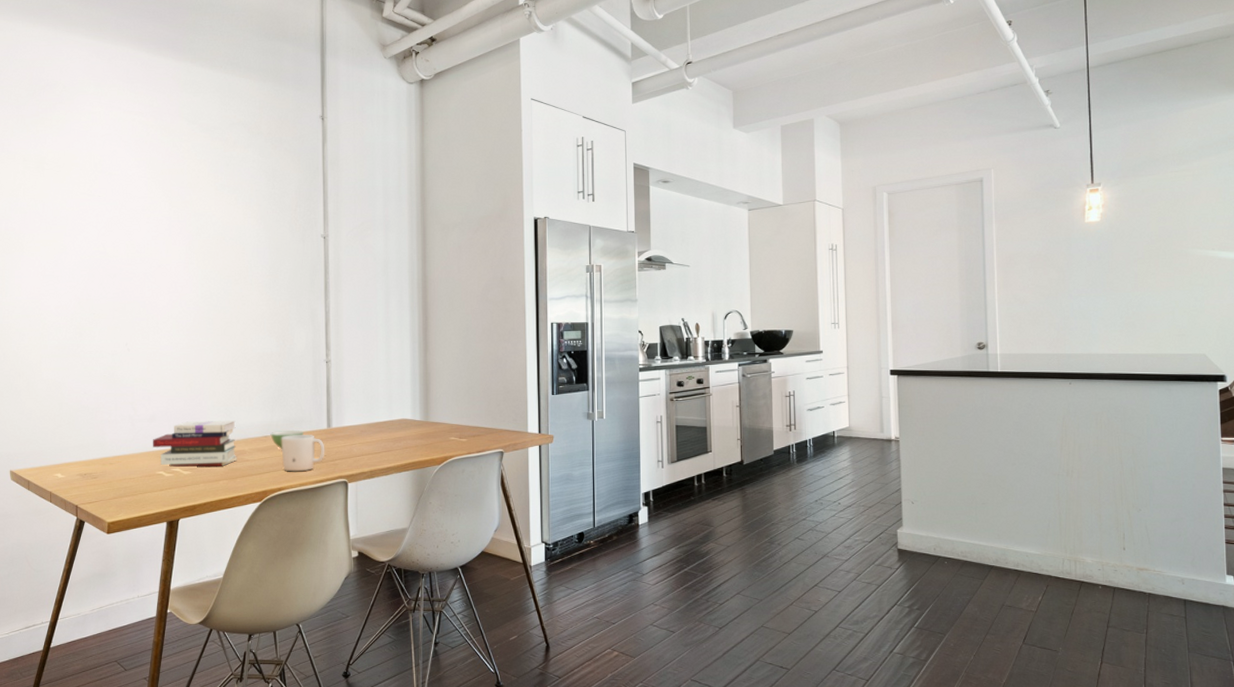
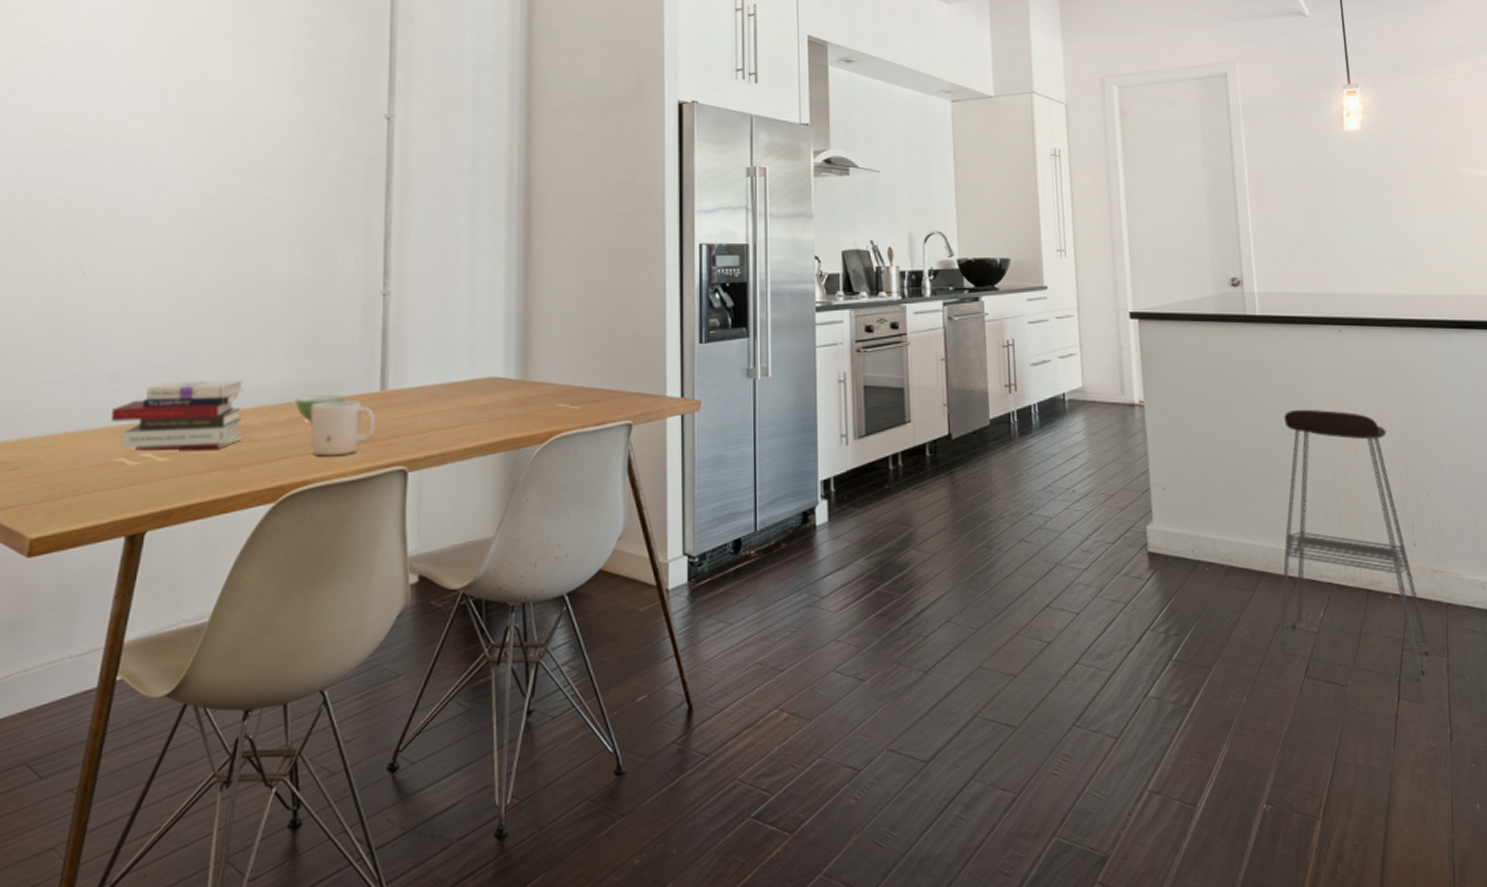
bar stool: none [1003,444,1130,650] -> present [1279,409,1429,681]

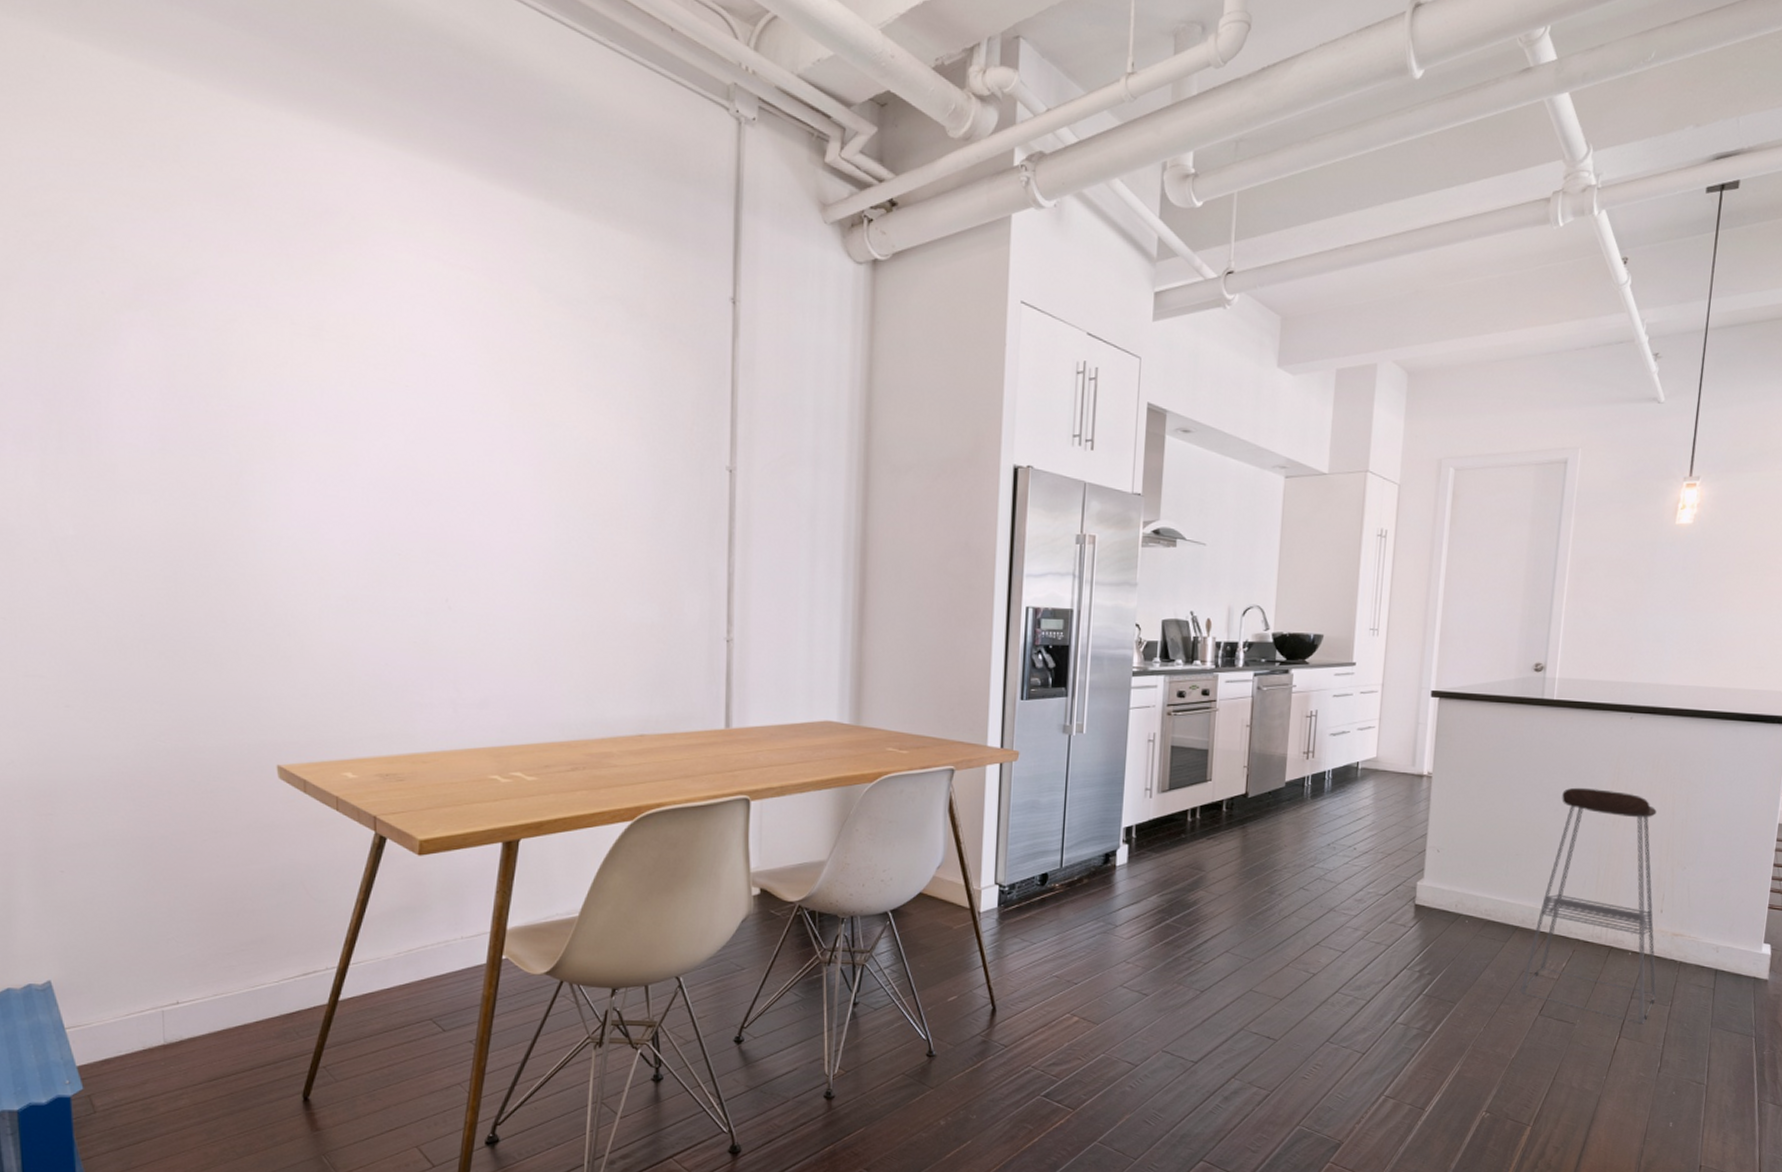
books: present [112,380,243,451] -> none [484,710,602,772]
bowl: present [294,395,345,426] -> none [647,729,693,756]
mug: present [310,401,376,457] -> none [662,735,722,784]

